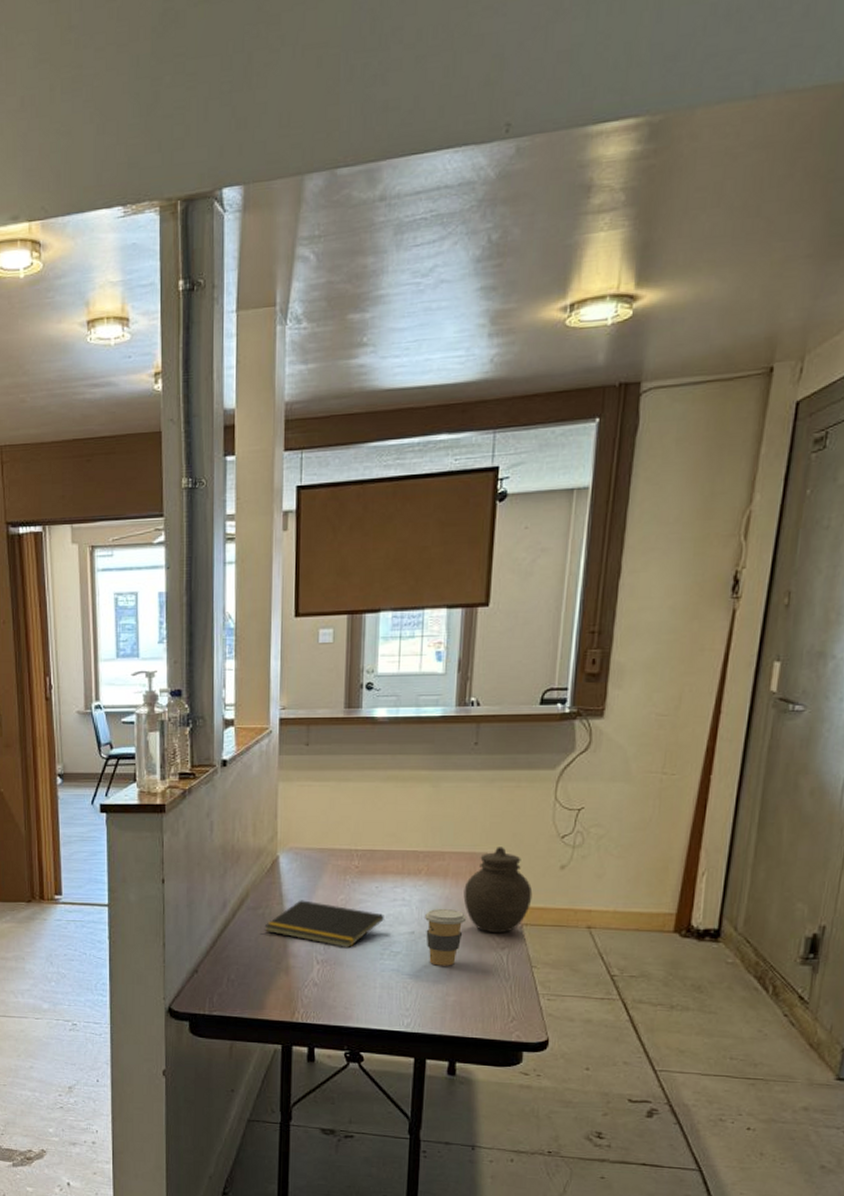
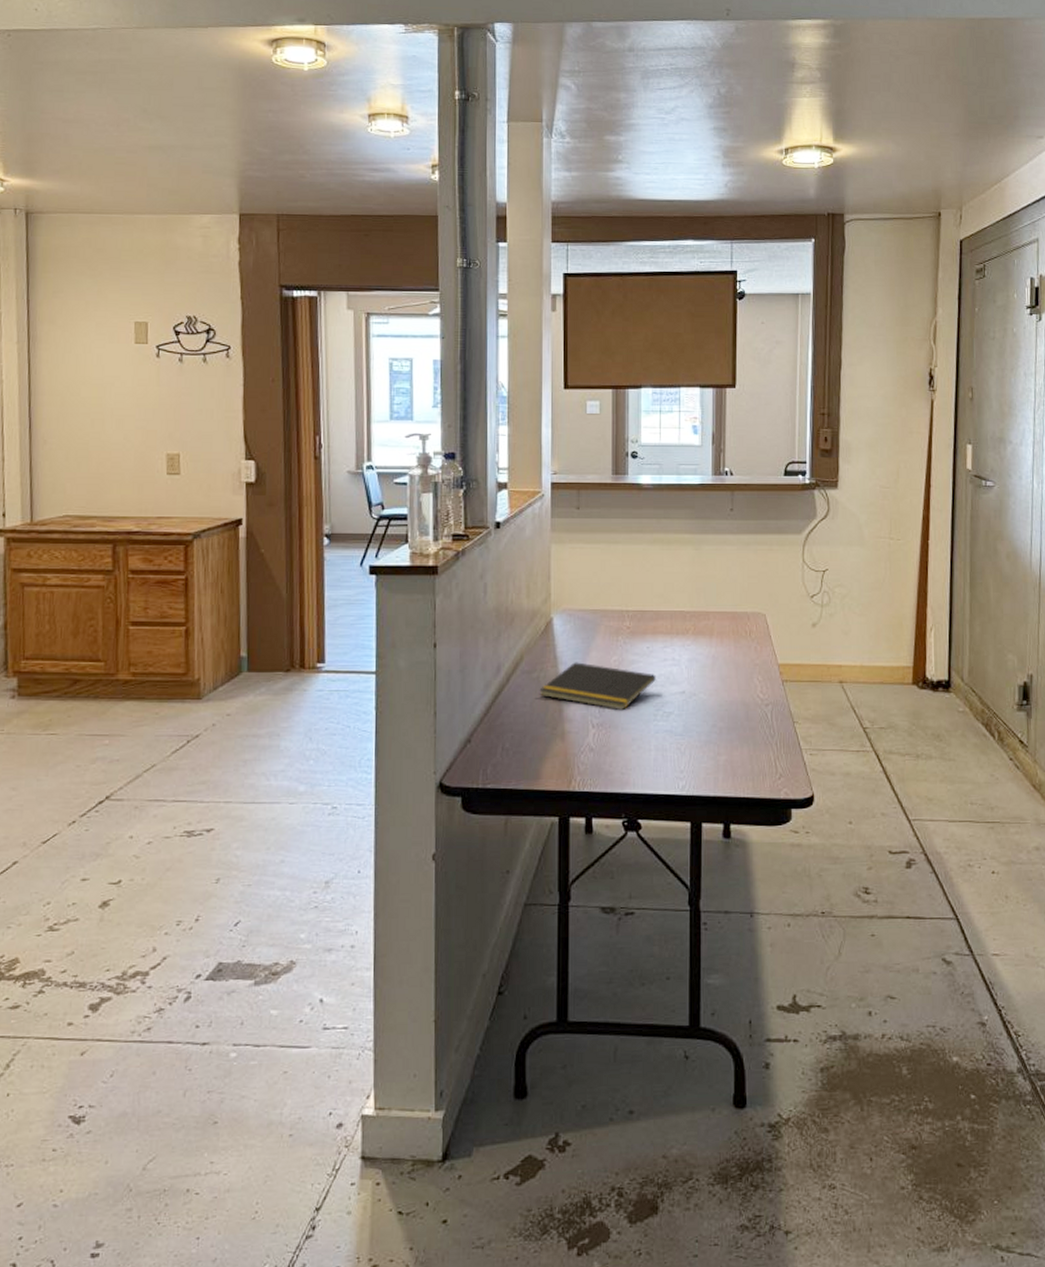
coffee cup: present [425,908,467,966] -> none [694,667,732,725]
jar: present [463,847,533,934] -> none [728,606,790,691]

